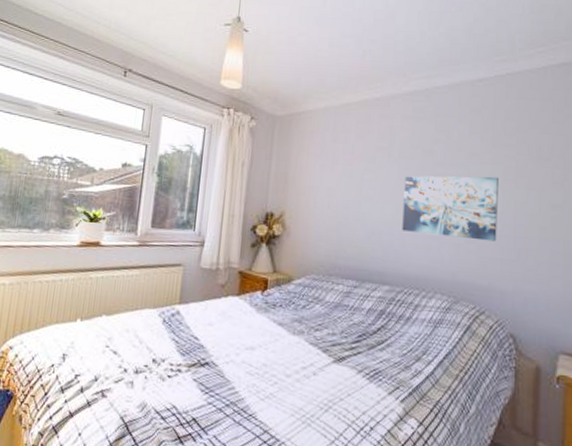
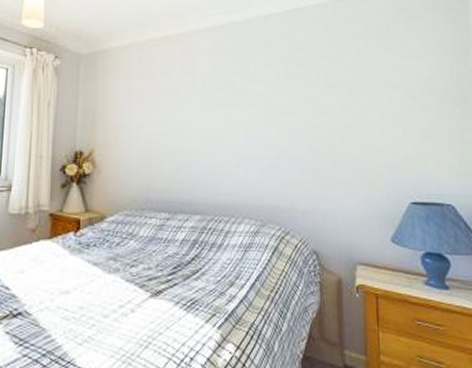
wall art: present [402,176,499,242] -> none [209,104,296,165]

